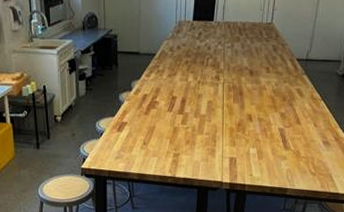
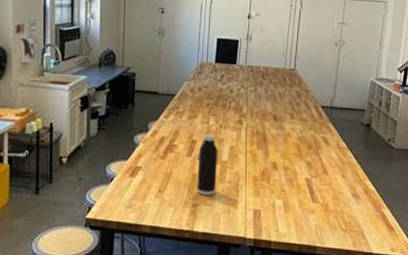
water bottle: none [178,91,197,146] -> present [197,134,218,195]

